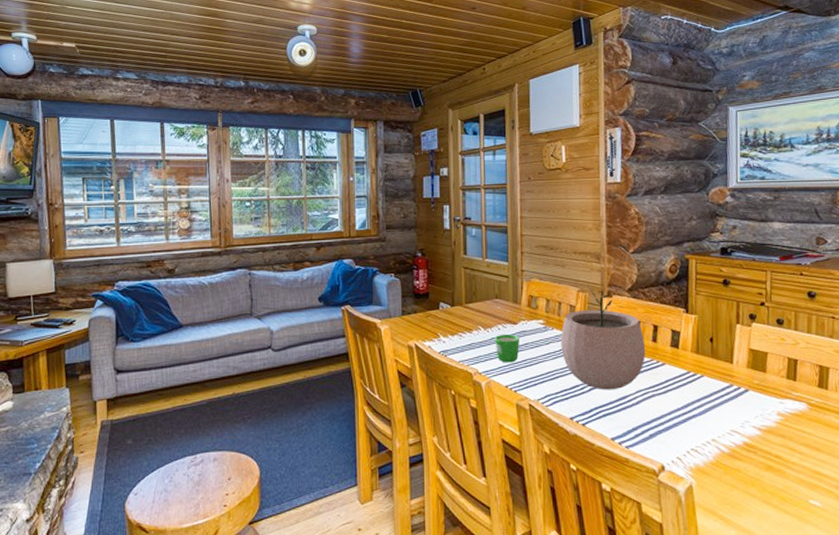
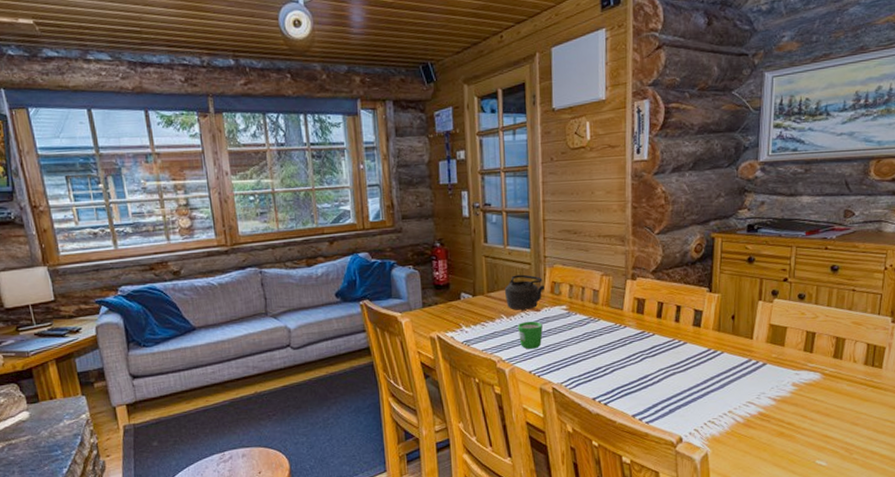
teapot: none [482,287,522,322] -> present [504,274,545,310]
plant pot: present [561,289,646,390] -> none [584,272,668,371]

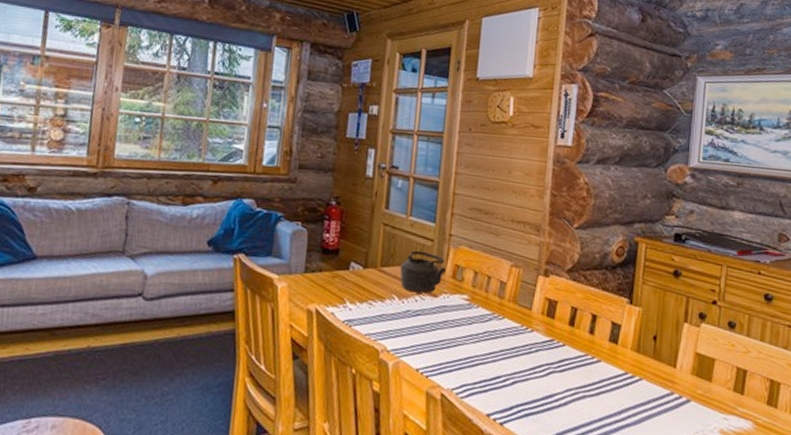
mug: present [517,321,543,350] -> none [409,307,438,342]

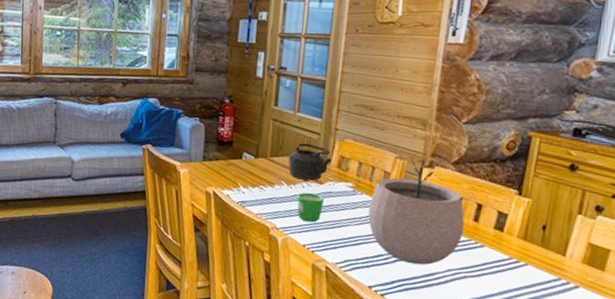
mug: none [409,307,438,342] -> present [296,192,324,223]
plant pot: none [485,265,581,386] -> present [368,157,465,265]

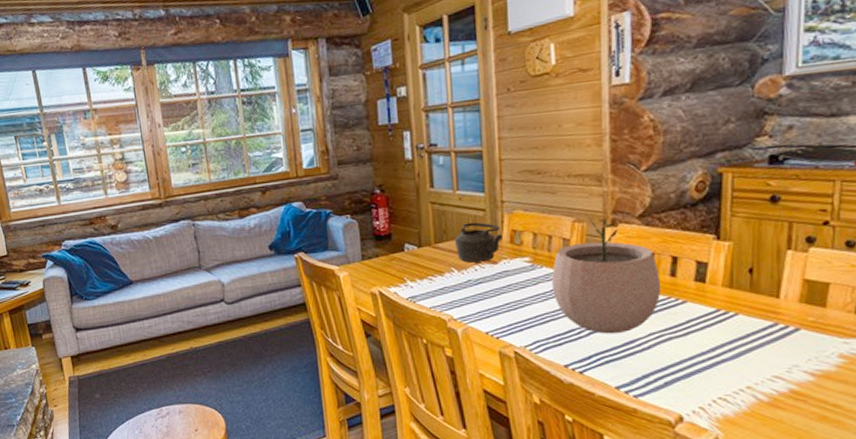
mug: present [296,192,324,223] -> none [470,275,501,308]

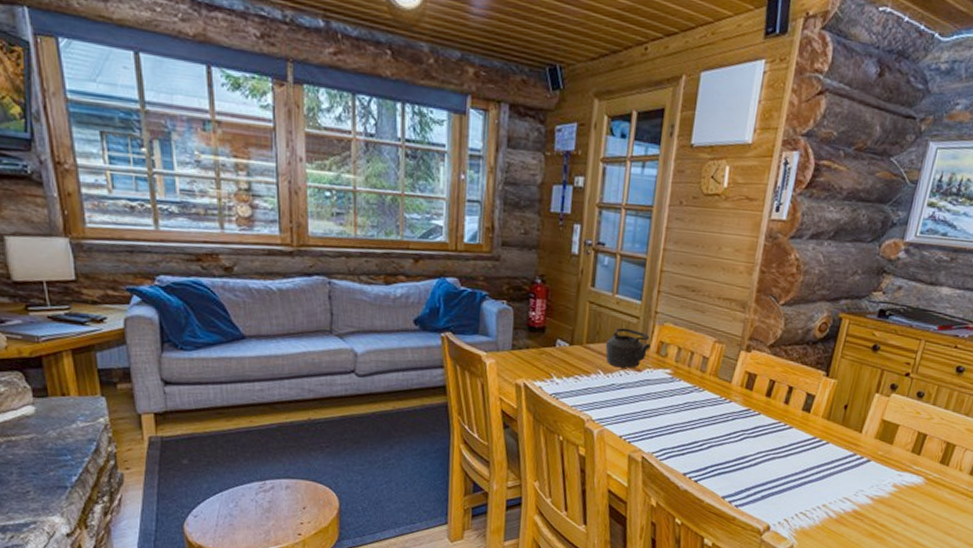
plant pot: present [552,217,662,334] -> none [685,341,776,450]

